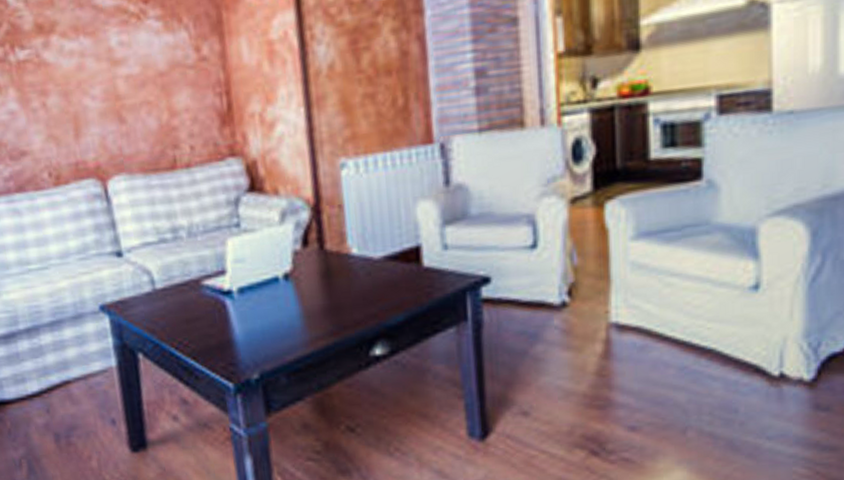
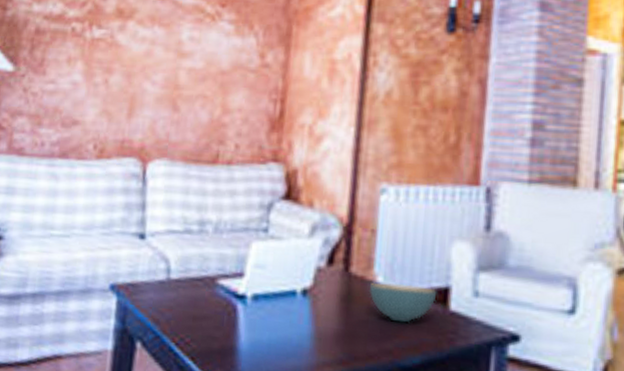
cereal bowl: none [345,249,410,286] -> present [368,282,437,324]

